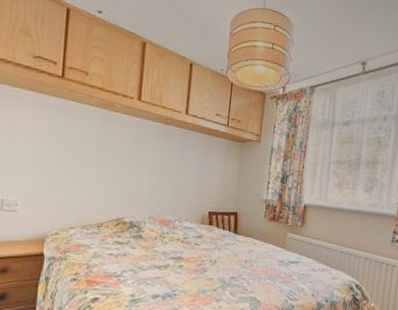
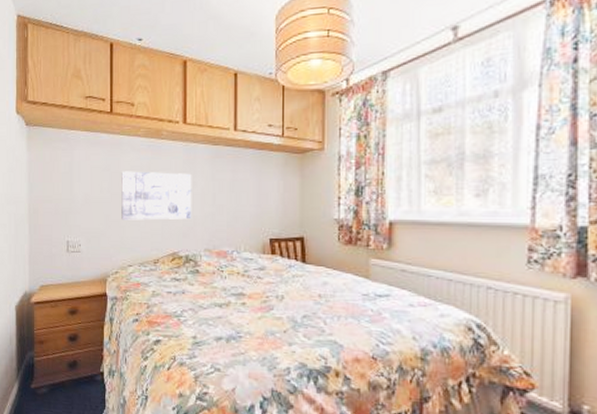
wall art: none [66,136,143,189] -> present [121,171,192,220]

